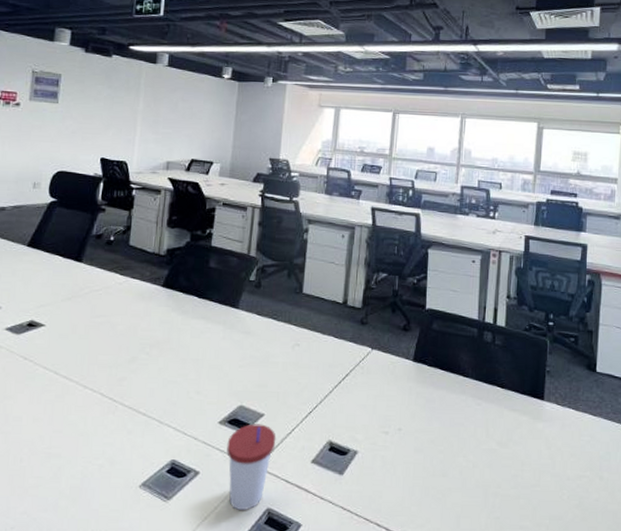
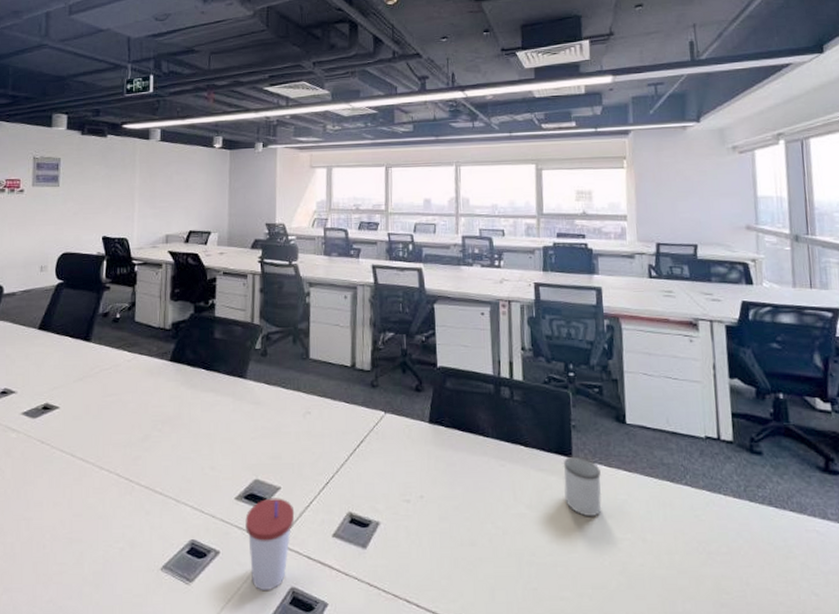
mug: none [533,399,568,455] -> present [563,456,602,517]

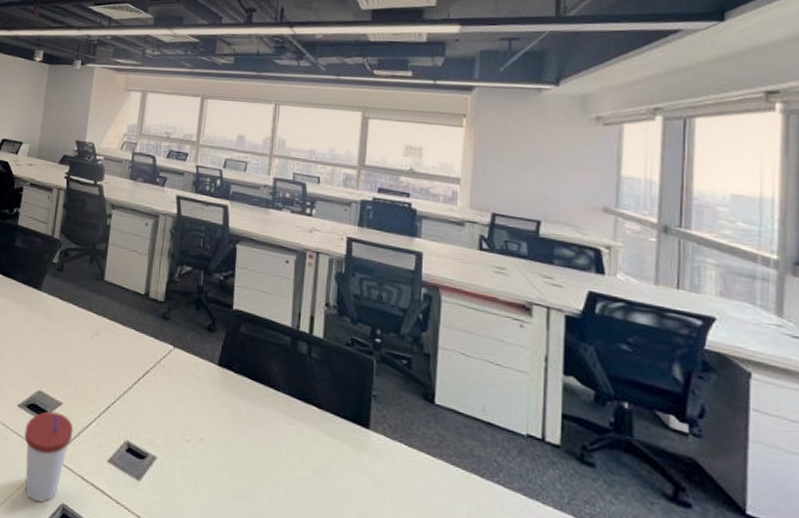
mug: present [563,456,602,517] -> none [356,427,400,497]

